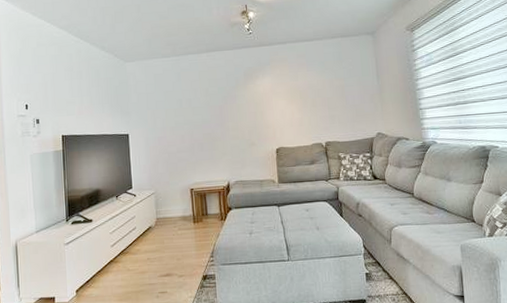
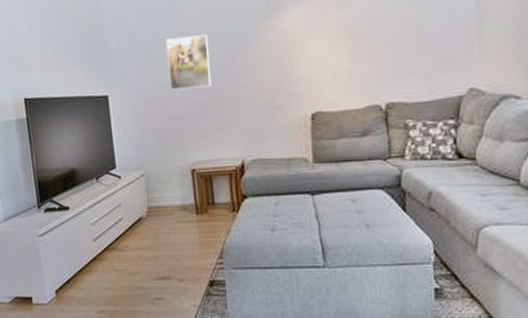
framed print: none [173,93,206,131] -> present [165,34,211,90]

